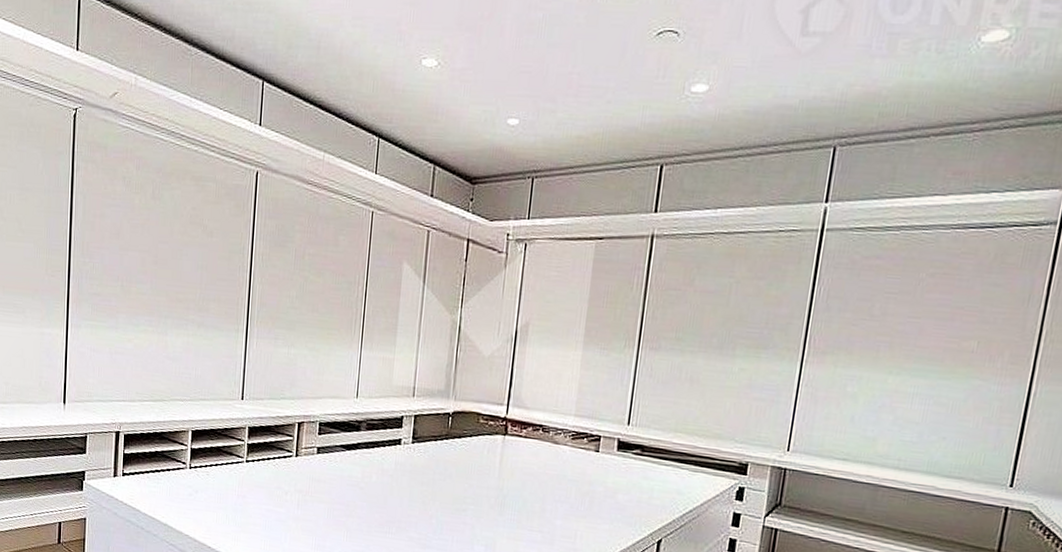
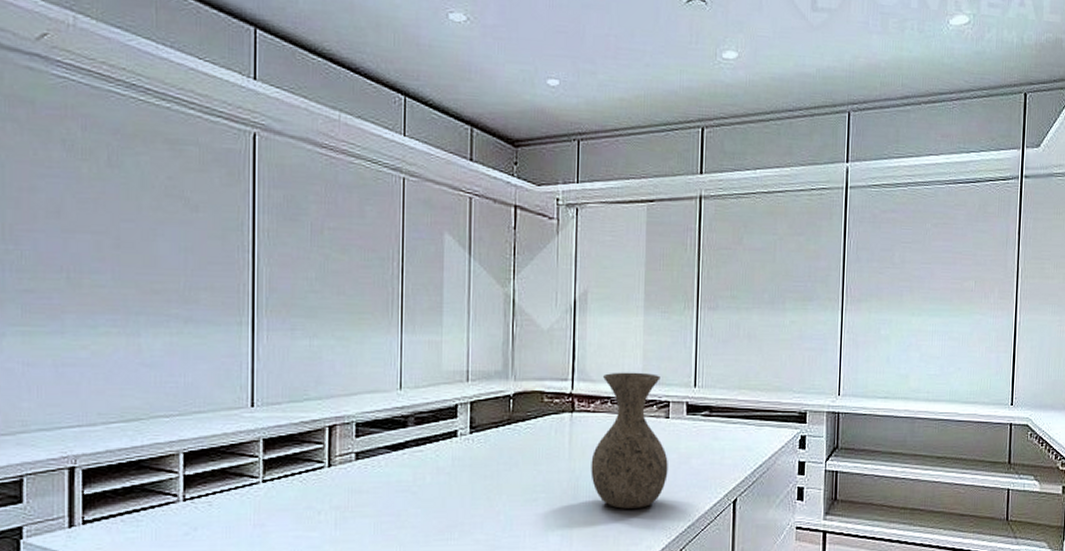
vase: none [517,402,594,534] -> present [591,372,668,509]

